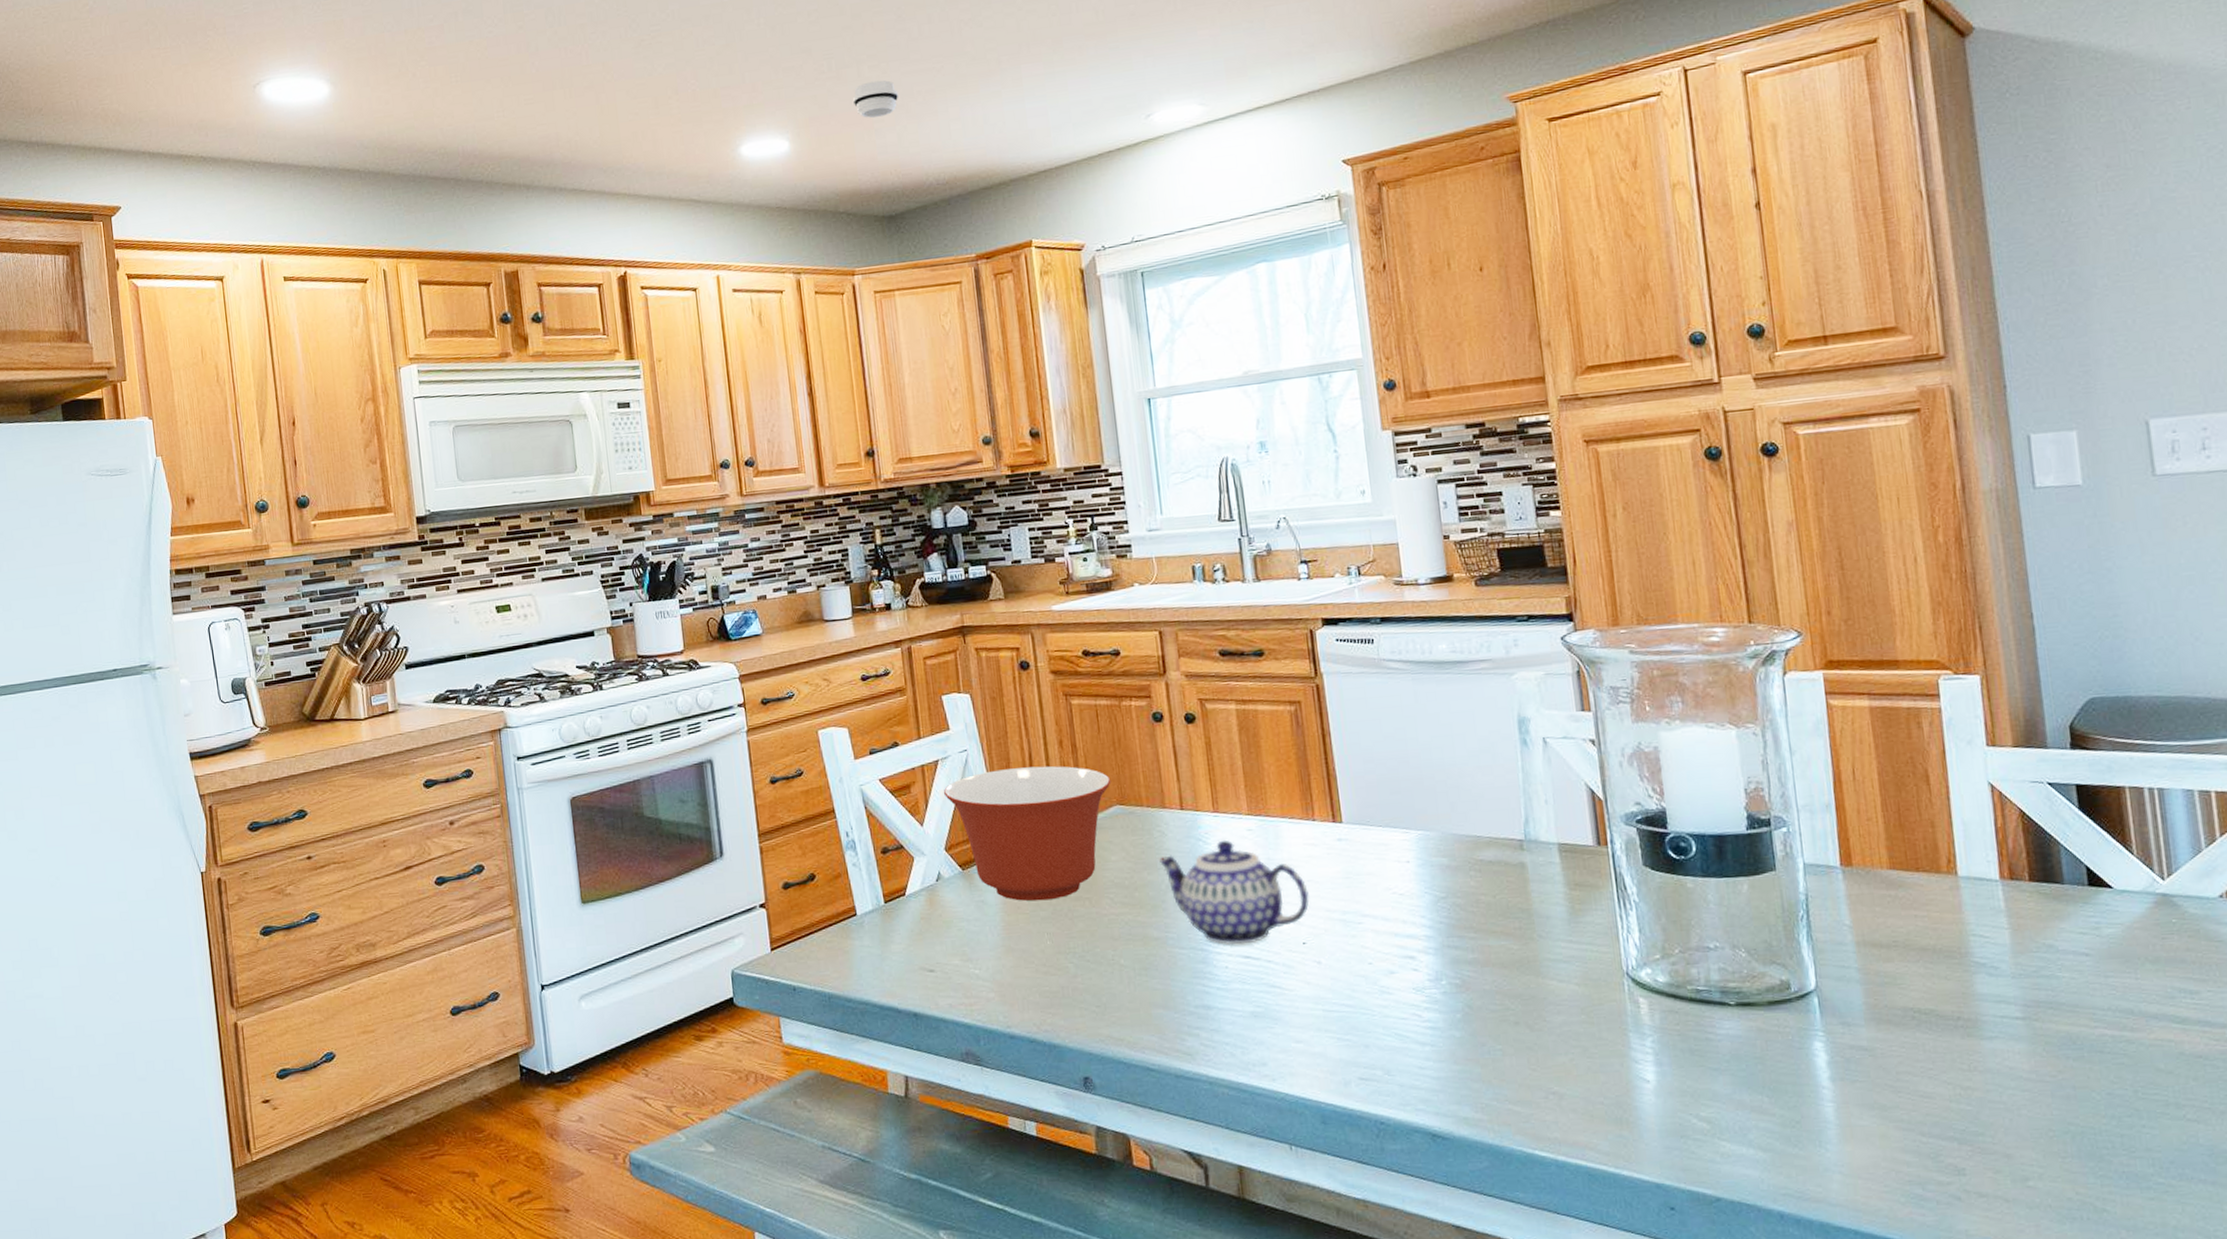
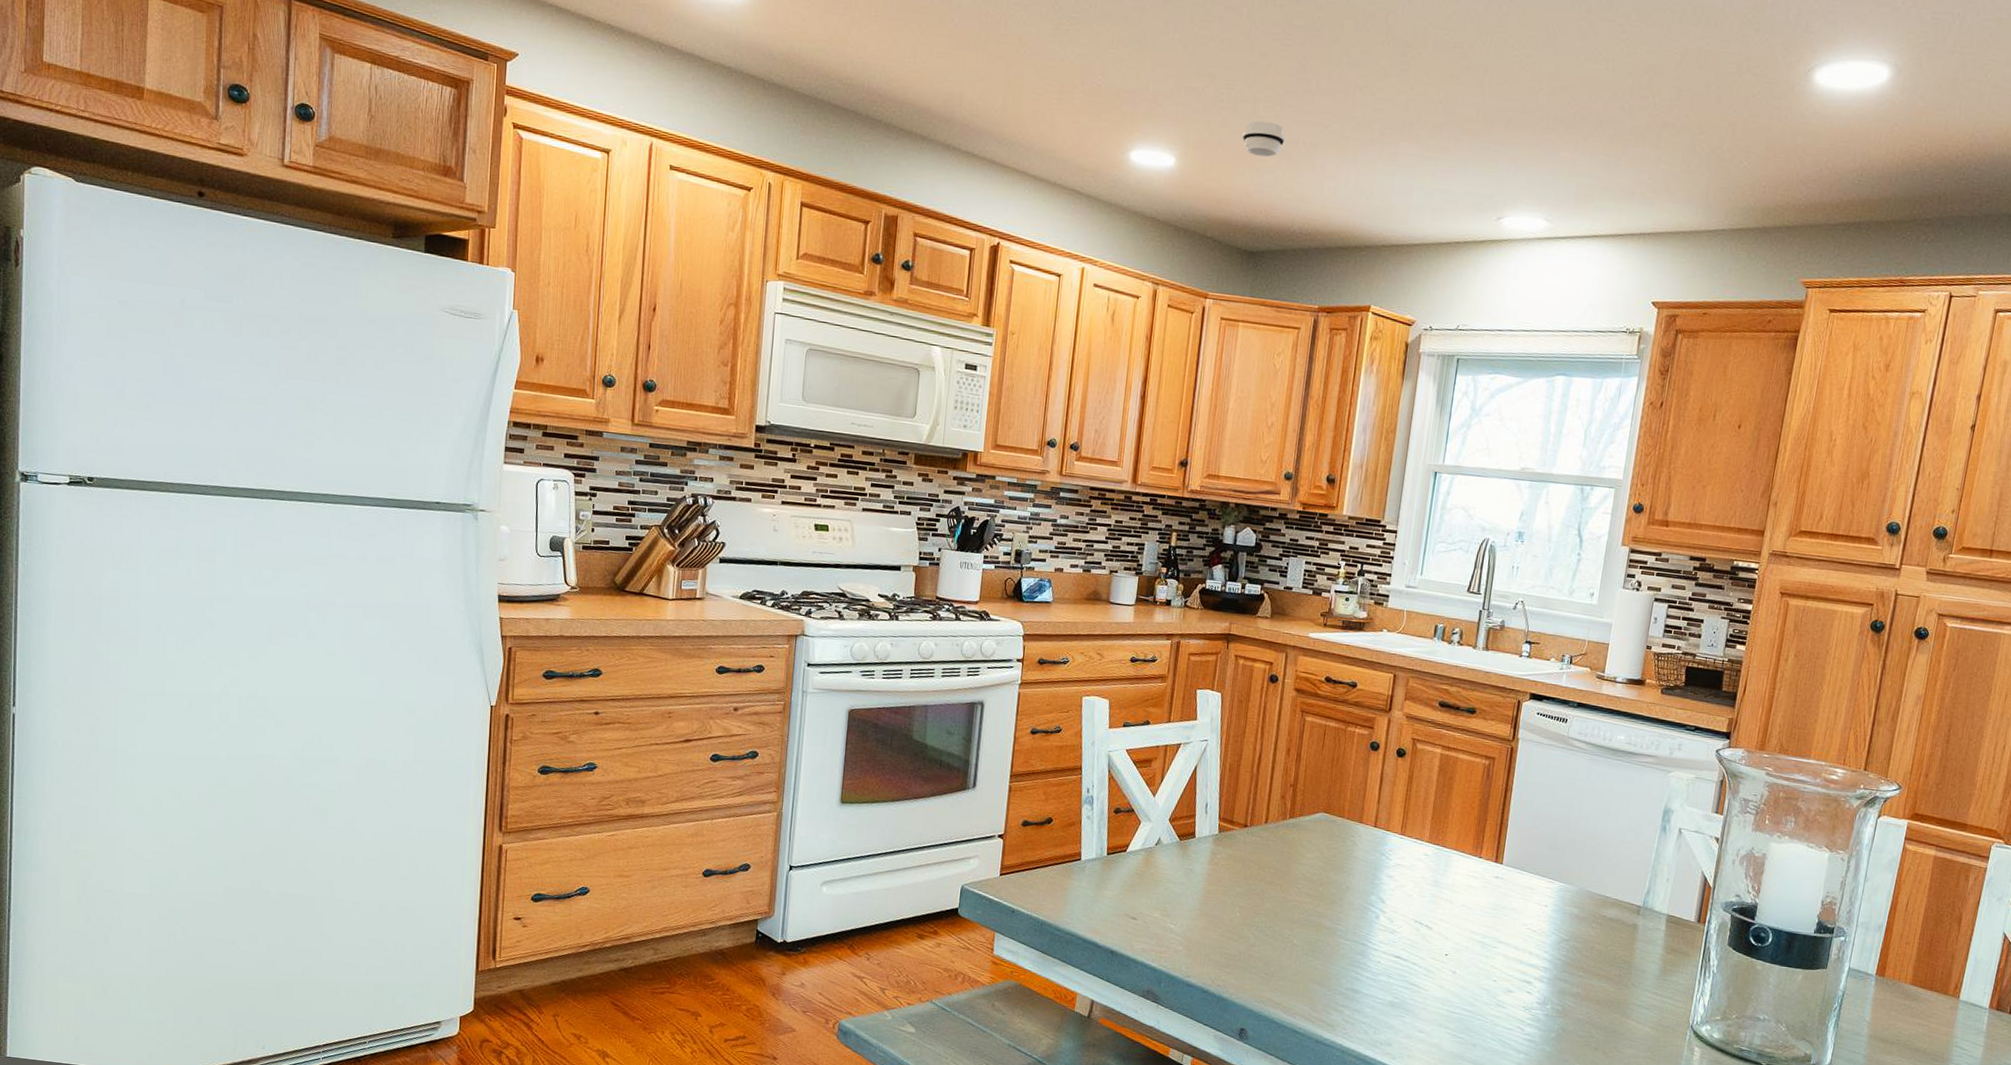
mixing bowl: present [943,765,1111,901] -> none [1178,762,1323,880]
teapot: present [1158,840,1310,945] -> none [1345,858,1461,947]

